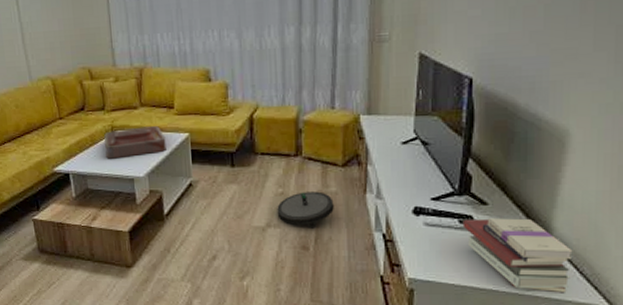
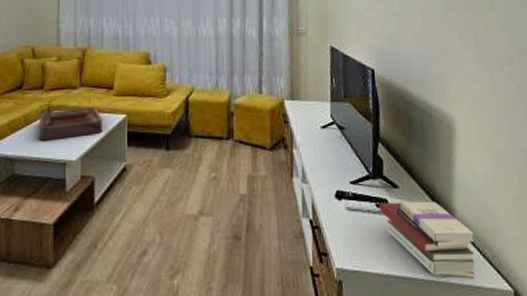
robot vacuum: present [277,191,334,229] -> none [210,176,264,216]

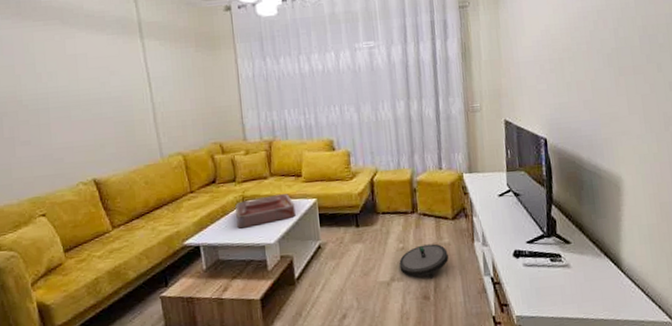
robot vacuum: none [210,176,264,216] -> present [399,243,449,279]
books: present [379,201,476,279] -> none [553,252,640,315]

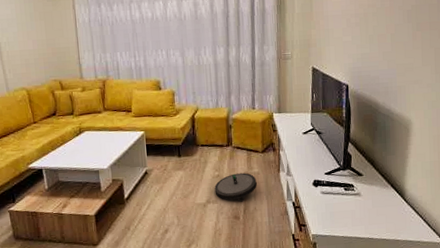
decorative tray: present [235,194,296,229] -> none [73,127,126,155]

